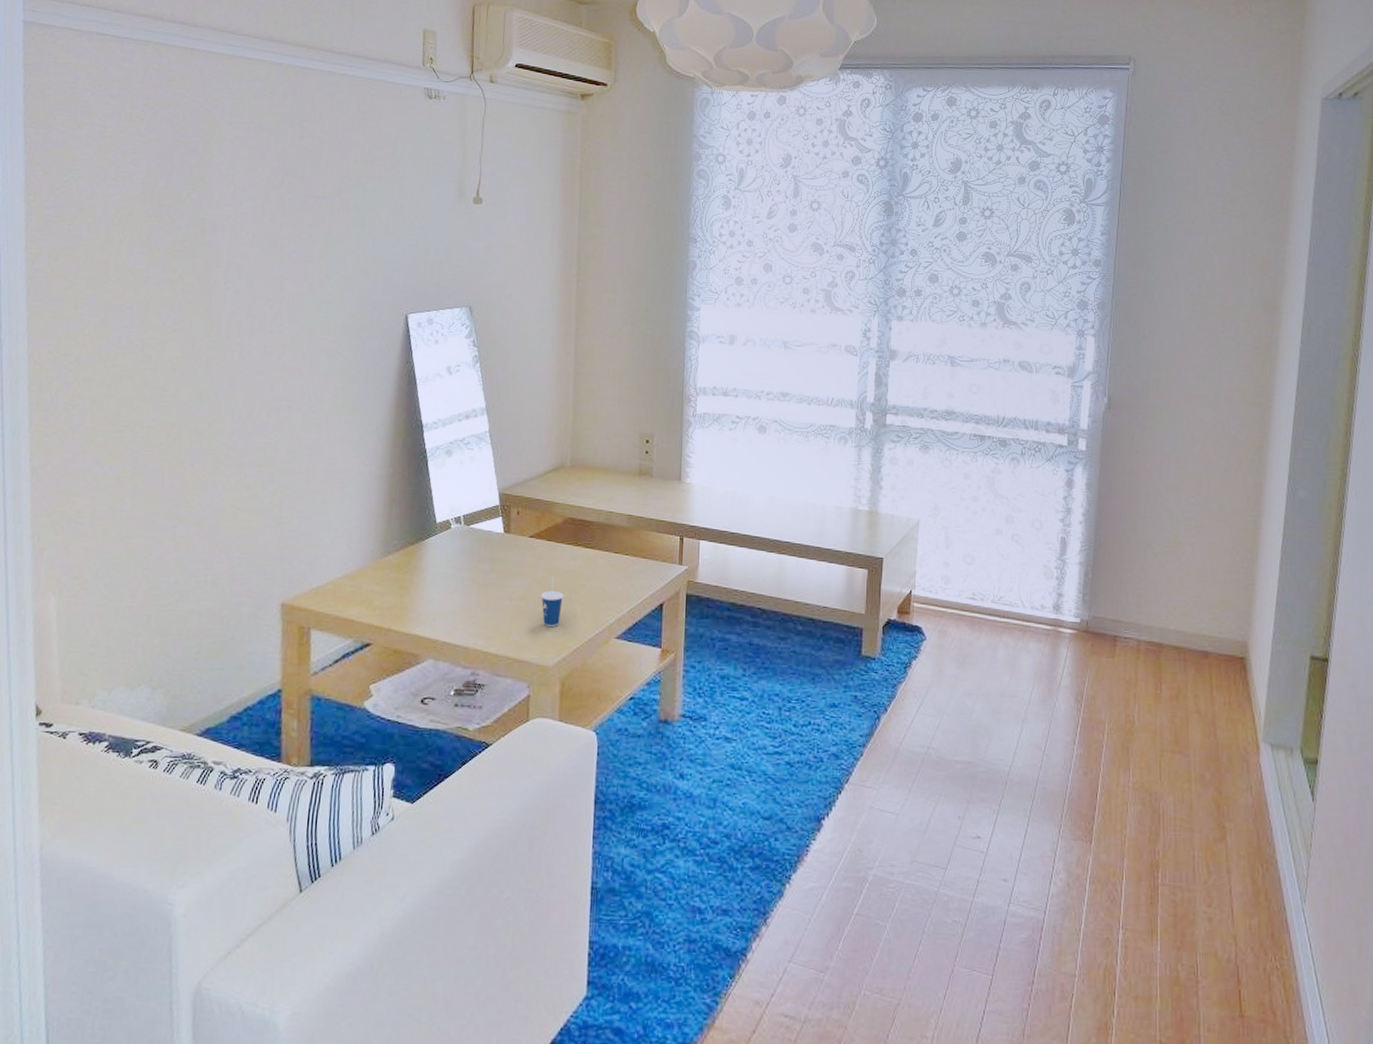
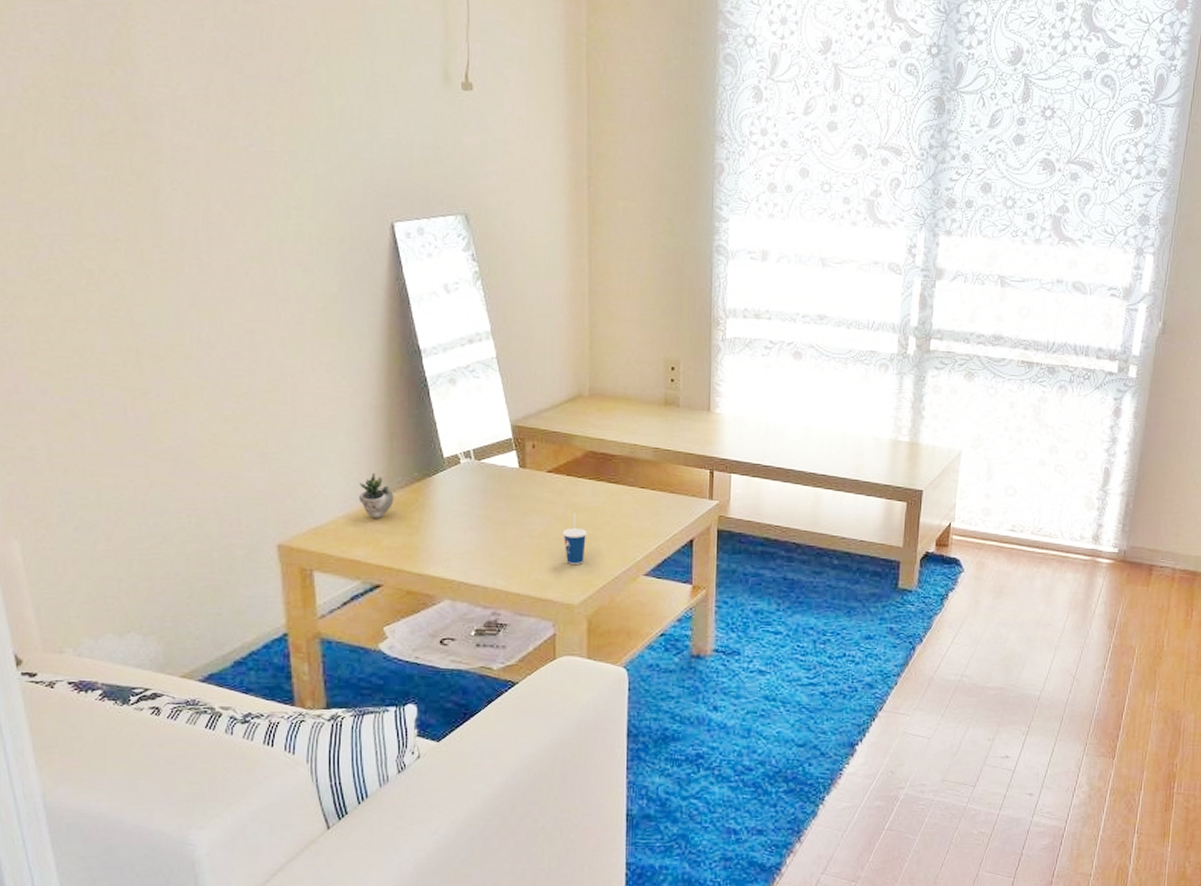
succulent plant: none [357,536,412,580] -> present [358,472,417,519]

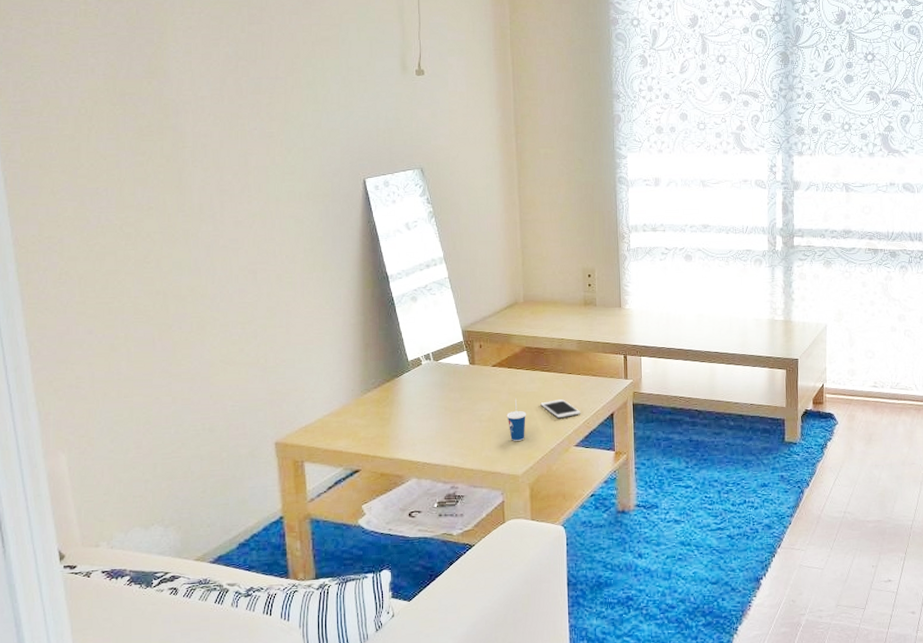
succulent plant: present [358,472,417,519] -> none [340,376,387,415]
cell phone: none [604,518,654,541] -> present [540,399,581,419]

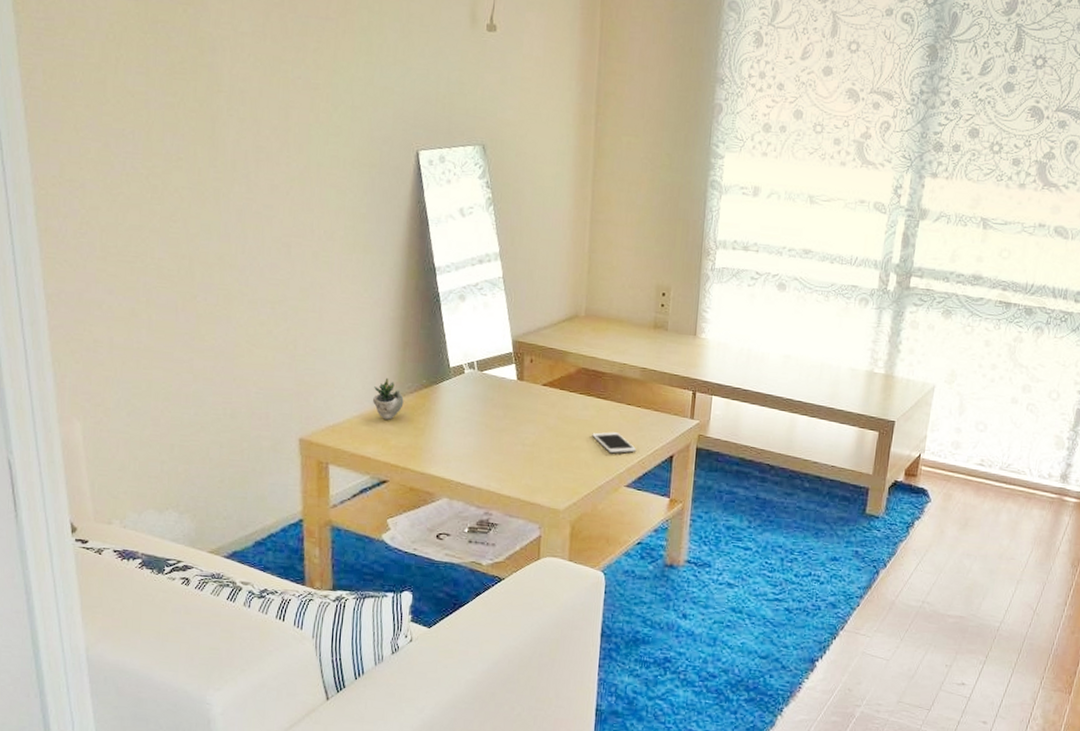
succulent plant: none [340,376,387,415] -> present [372,377,426,420]
cup: present [506,399,527,441] -> none [553,425,576,473]

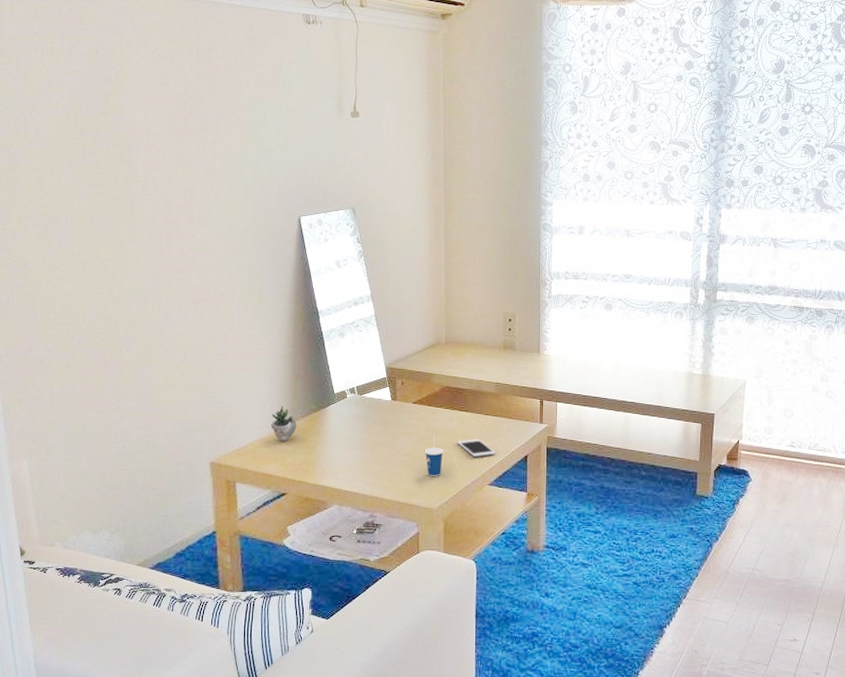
cup: none [553,425,576,473] -> present [424,436,444,476]

